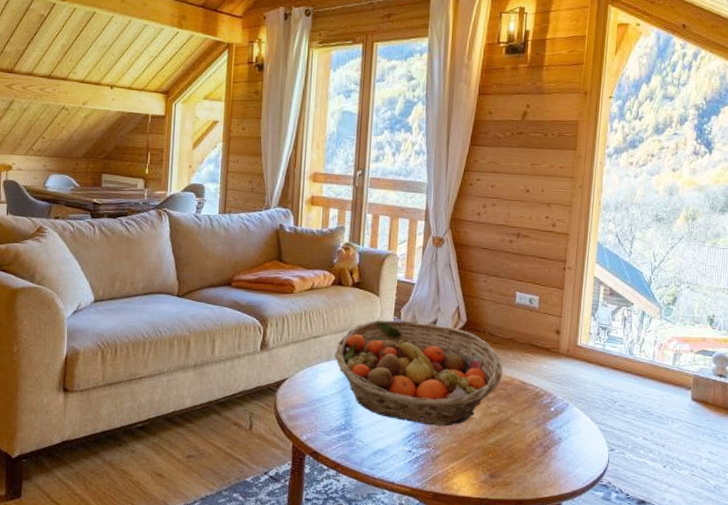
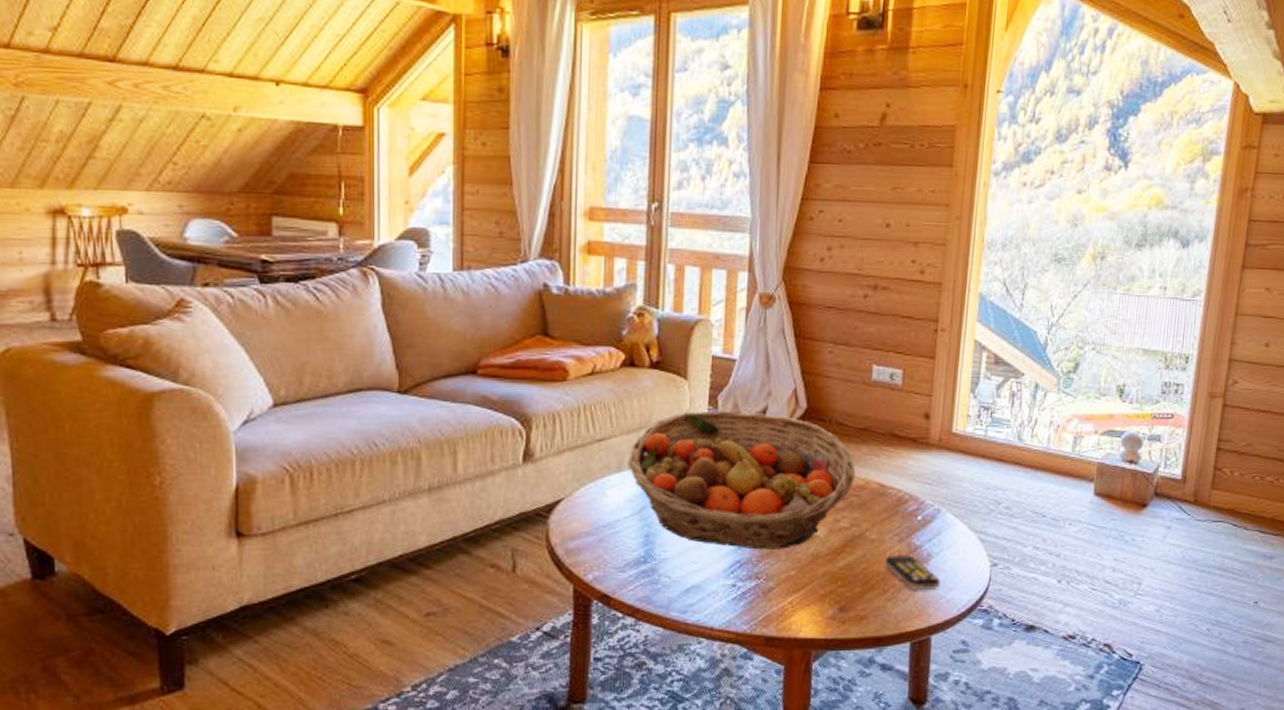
remote control: none [526,437,569,467] -> present [885,555,941,591]

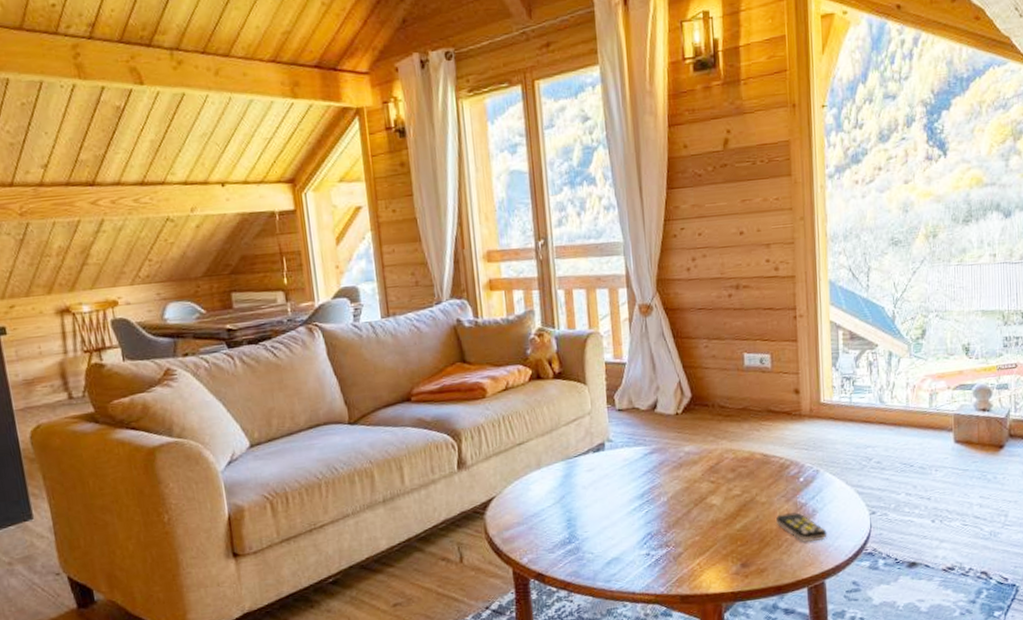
fruit basket: present [628,411,856,550] -> none [545,405,741,522]

